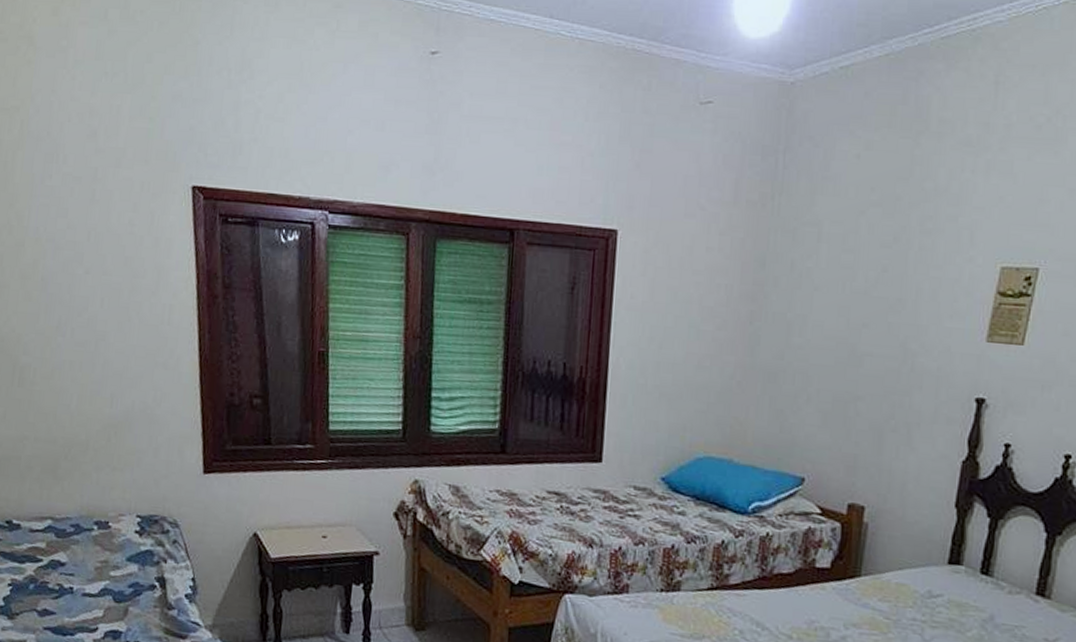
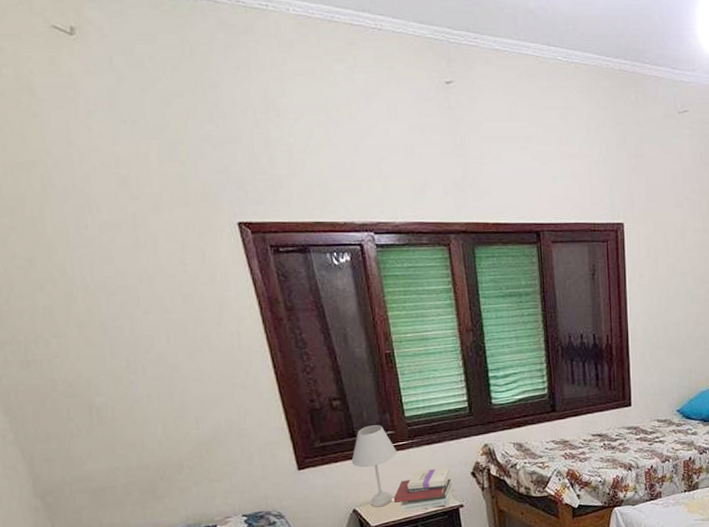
table lamp: none [261,434,313,536] -> present [351,425,396,507]
books: none [300,498,371,551] -> present [393,467,454,512]

